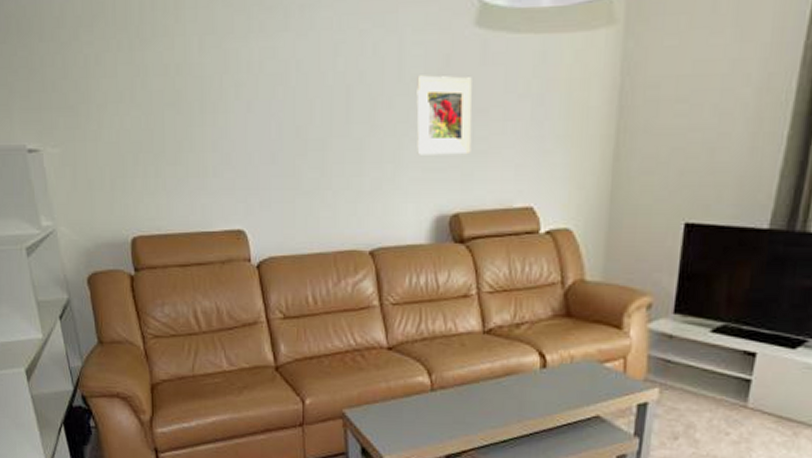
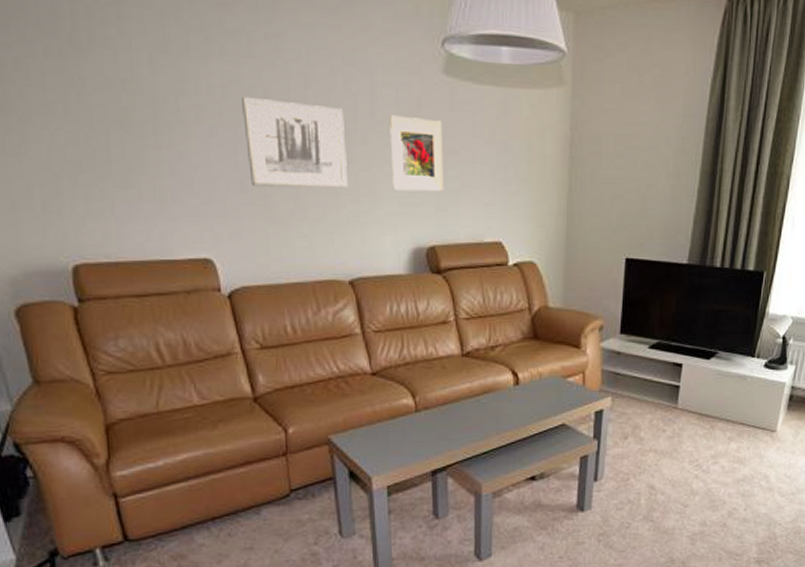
wall art: none [277,69,373,158] -> present [242,96,349,189]

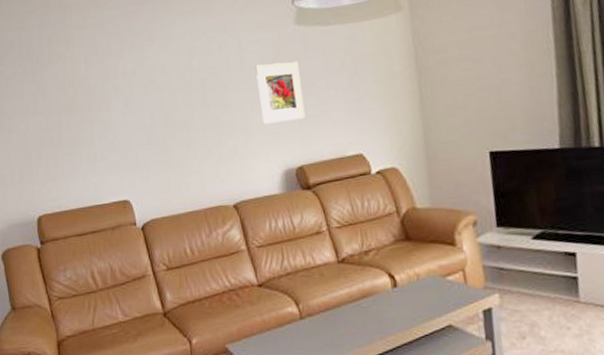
wall art: present [242,96,349,189] -> none [146,68,228,140]

